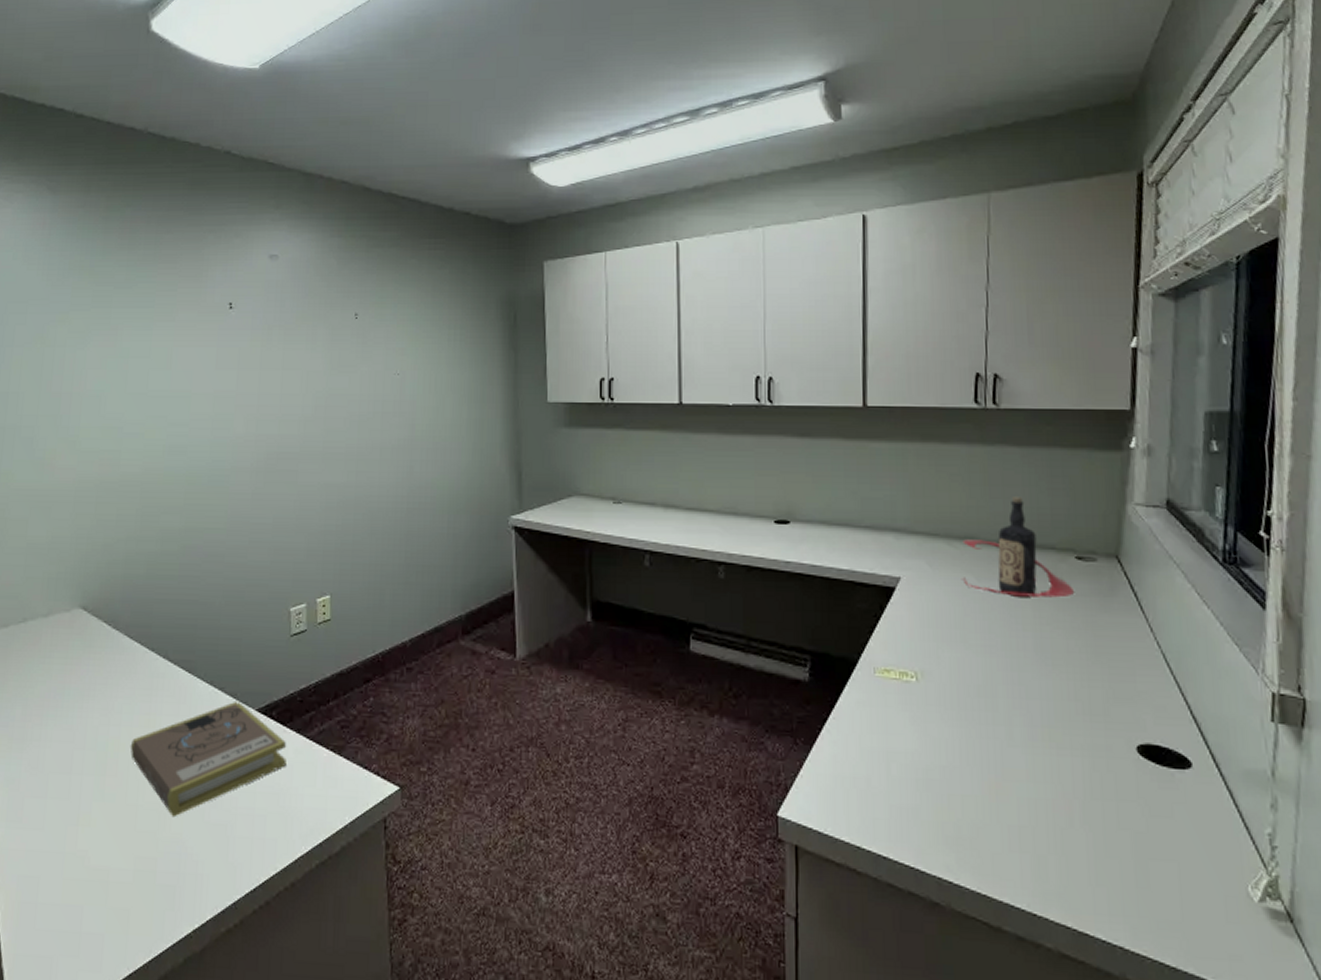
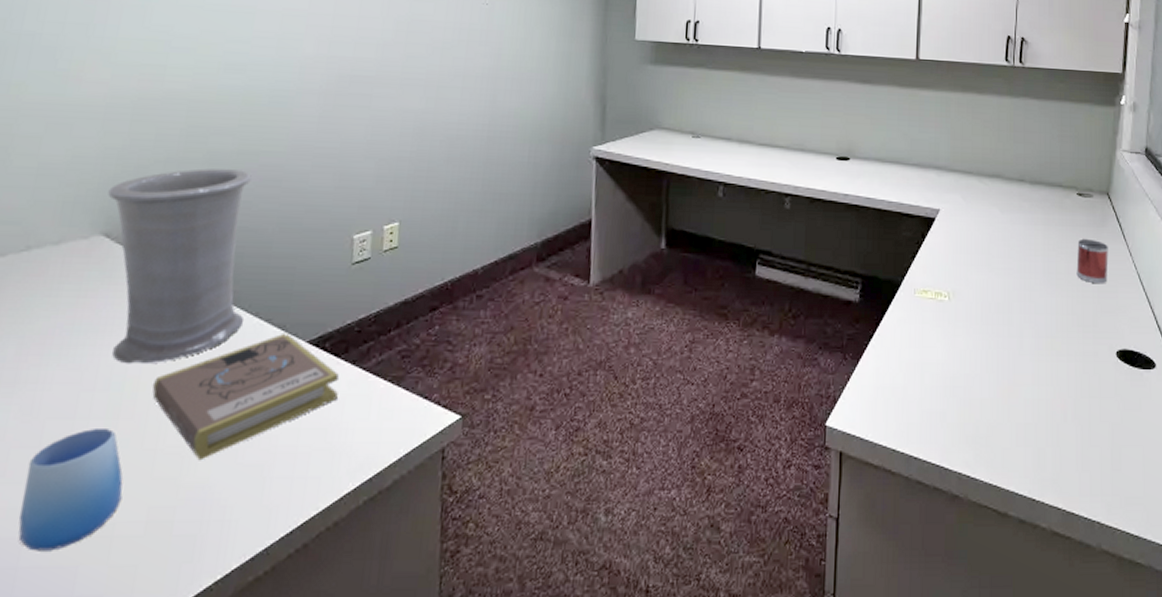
cup: none [35,784,114,891] -> present [18,429,123,551]
vase: none [82,545,200,726] -> present [108,168,252,364]
bottle: present [962,496,1075,598] -> none [989,141,1076,228]
mug: none [1078,610,1122,665] -> present [1076,238,1109,284]

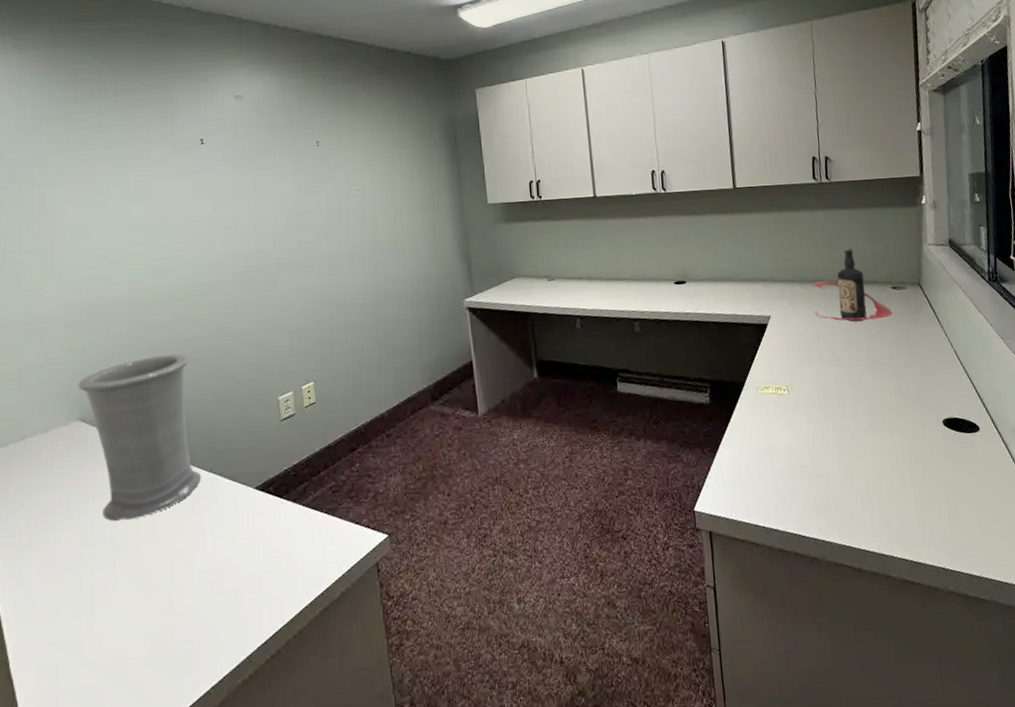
cup: present [18,429,123,551] -> none [52,575,129,676]
book: present [152,332,339,461] -> none [137,482,286,593]
bottle: none [989,141,1076,228] -> present [813,246,893,322]
mug: present [1076,238,1109,284] -> none [896,325,928,364]

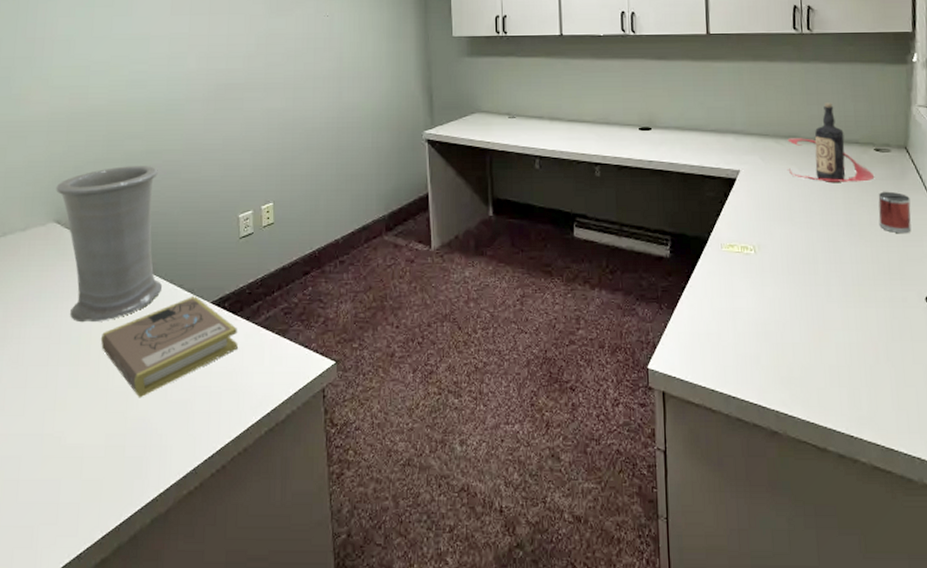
book: none [137,482,286,593] -> present [100,295,238,398]
mug: none [896,325,928,364] -> present [878,191,912,234]

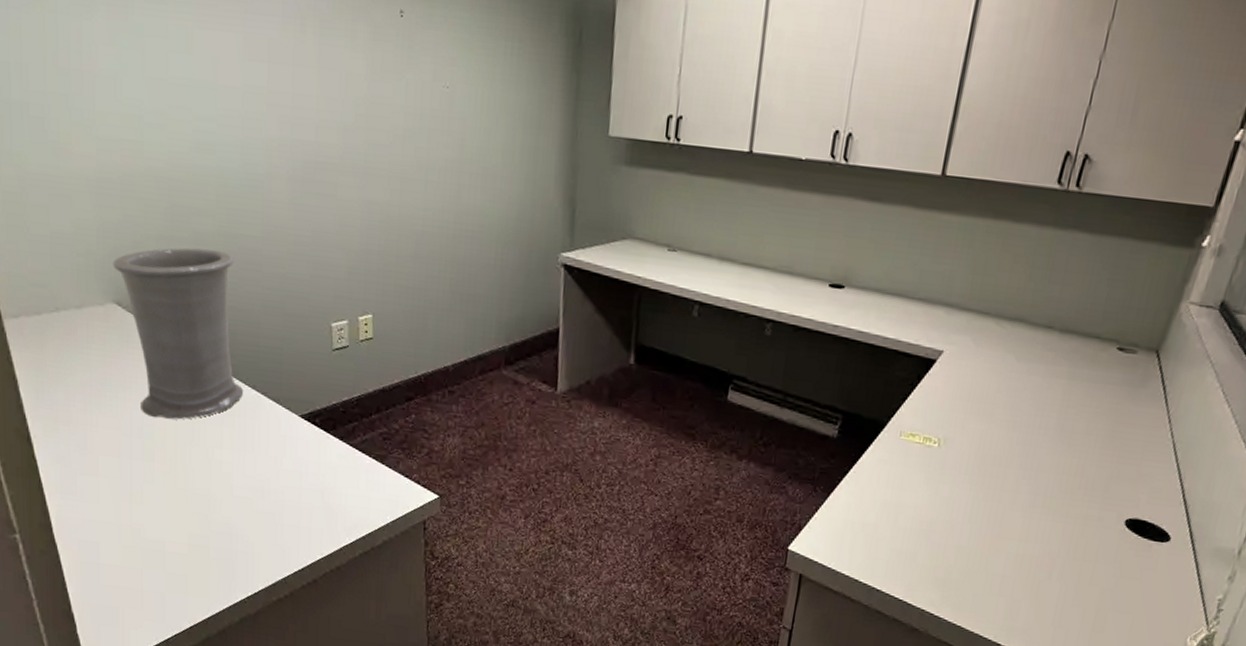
book: present [100,295,238,398] -> none [176,405,330,504]
bottle: present [787,103,875,182] -> none [1003,283,1108,385]
mug: present [878,191,912,234] -> none [1095,398,1144,449]

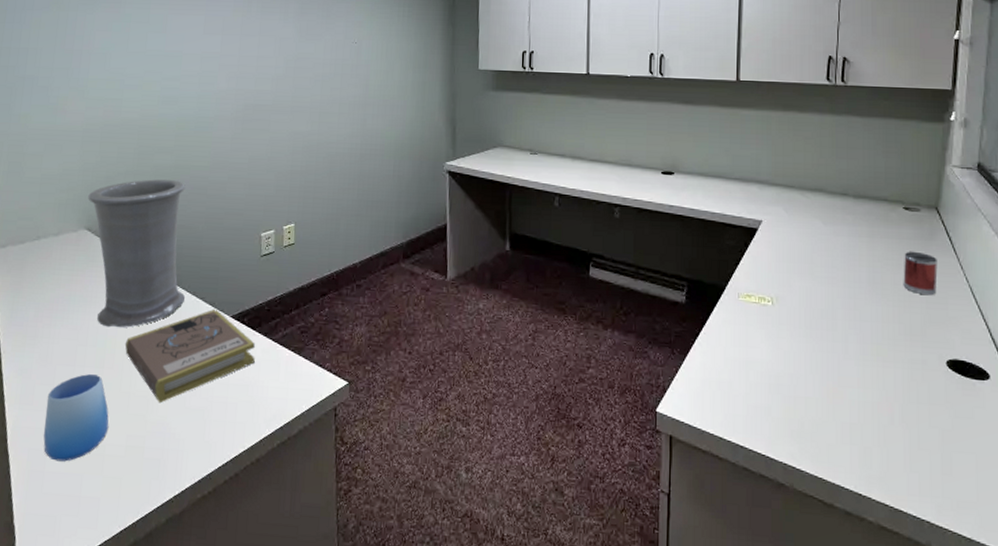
cup: none [92,467,167,556] -> present [43,374,109,462]
book: none [176,405,330,504] -> present [124,308,255,404]
mug: none [1095,398,1144,449] -> present [903,251,938,296]

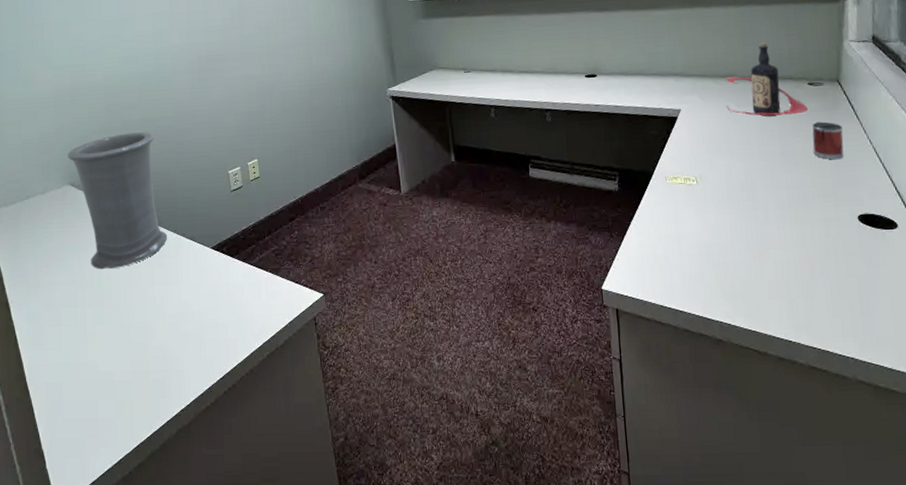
cup: present [43,374,109,462] -> none [56,313,115,391]
book: present [124,308,255,404] -> none [119,242,237,331]
bottle: none [812,157,902,240] -> present [725,42,809,116]

